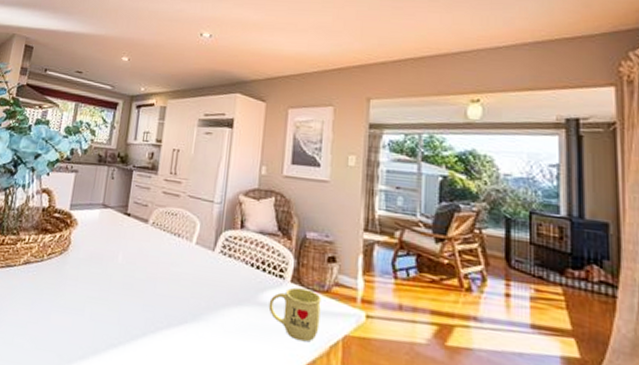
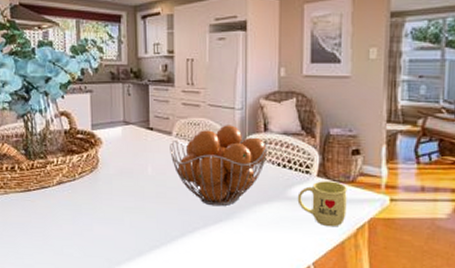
fruit basket: none [143,218,244,306] -> present [170,125,268,207]

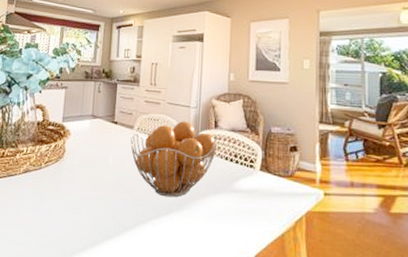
mug: present [297,181,347,227] -> none [242,175,286,220]

